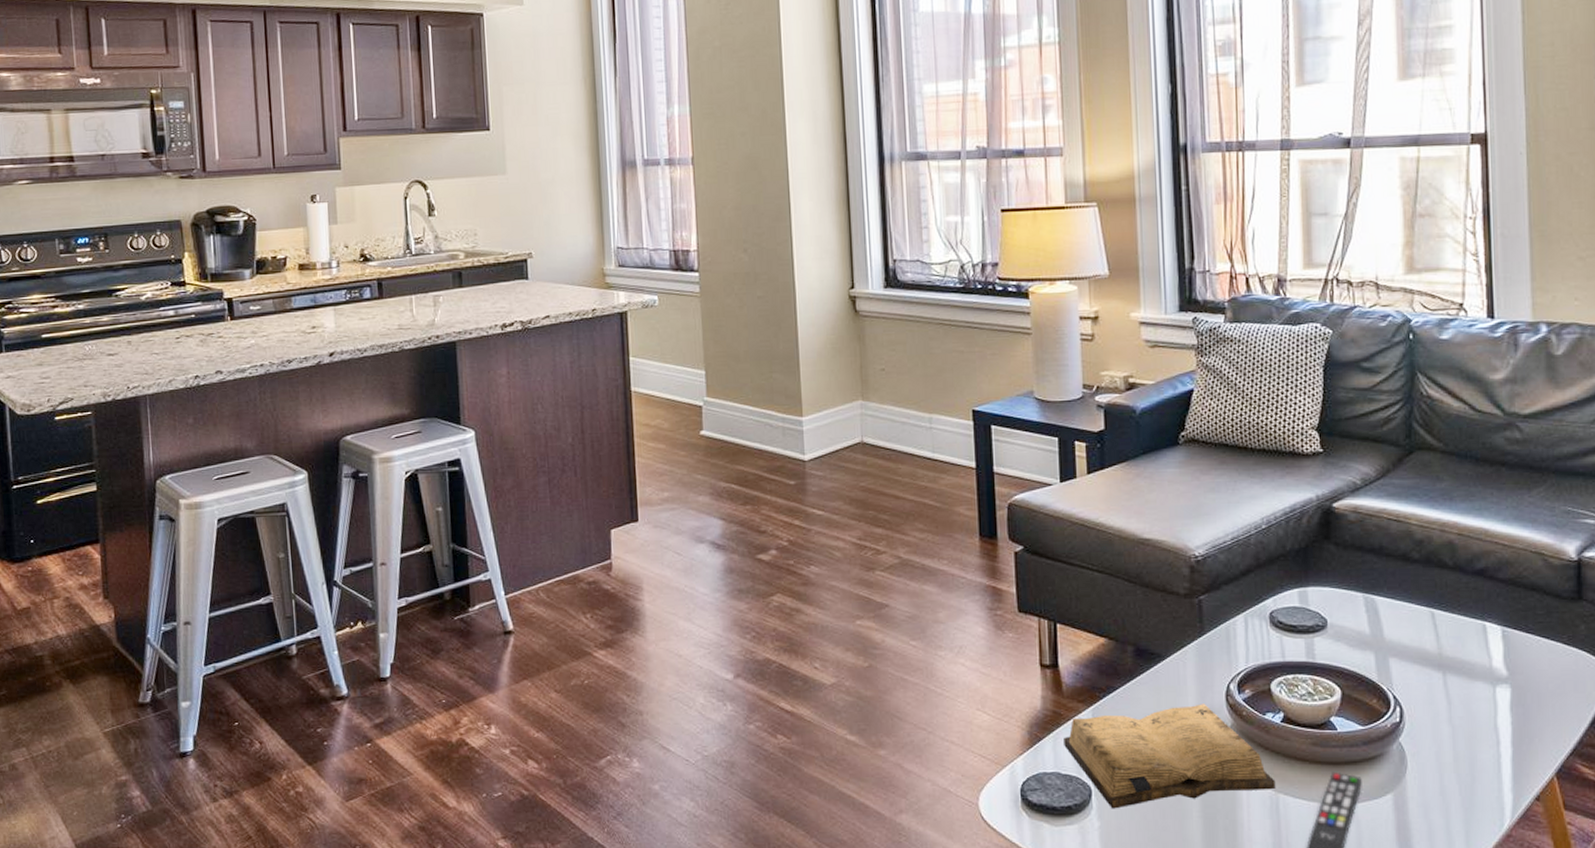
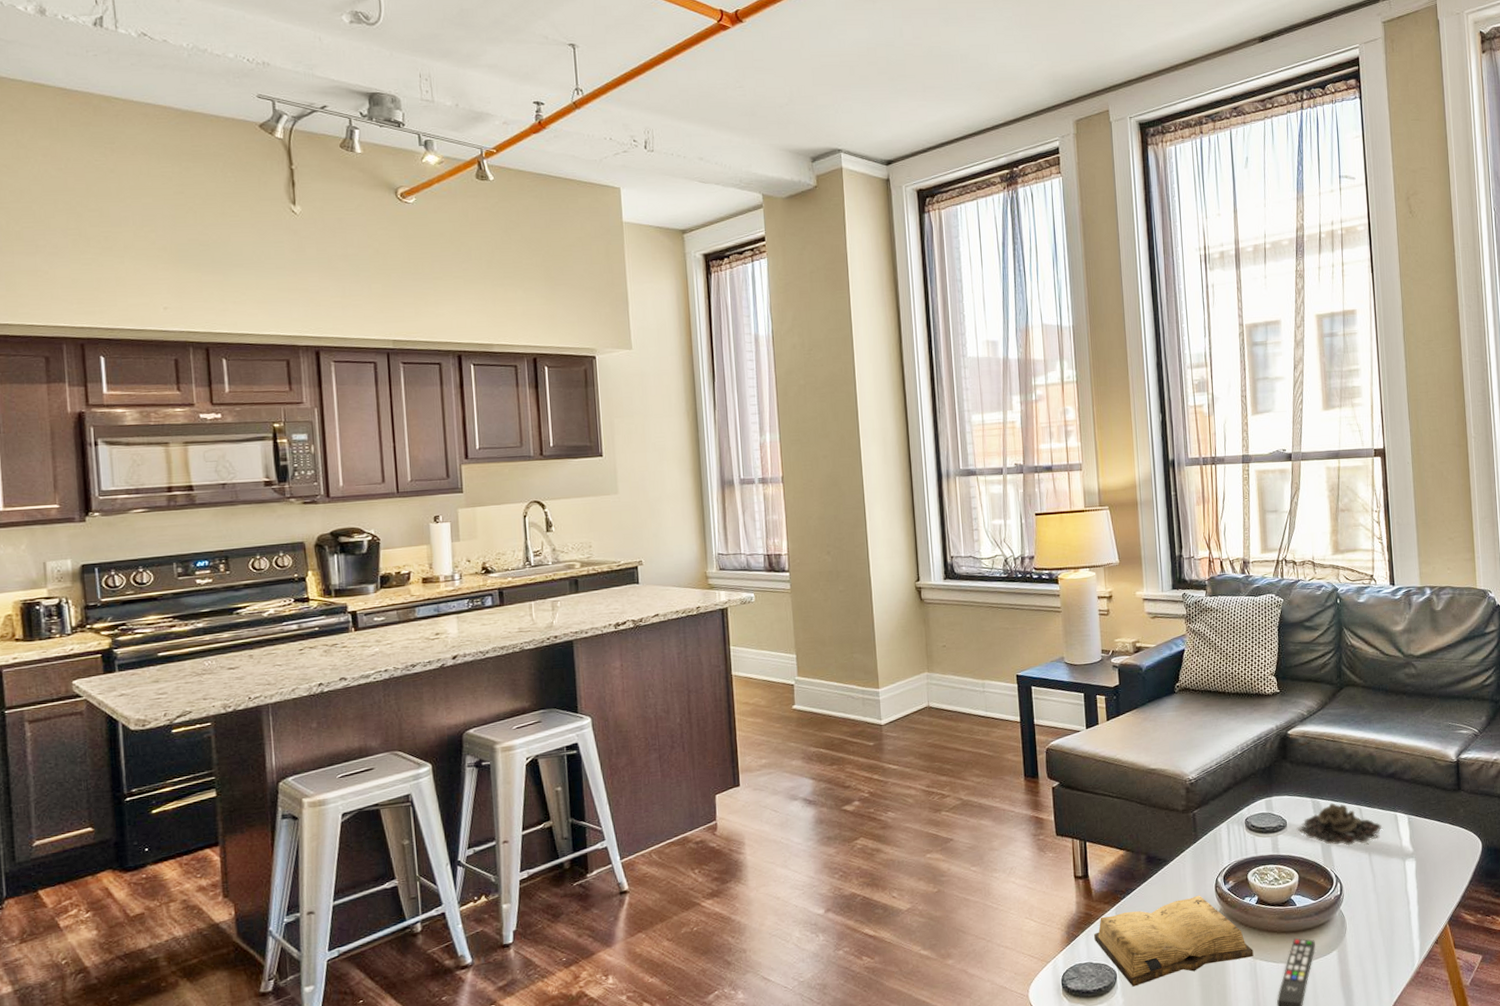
succulent plant: none [1340,601,1464,660] -> present [1296,803,1383,846]

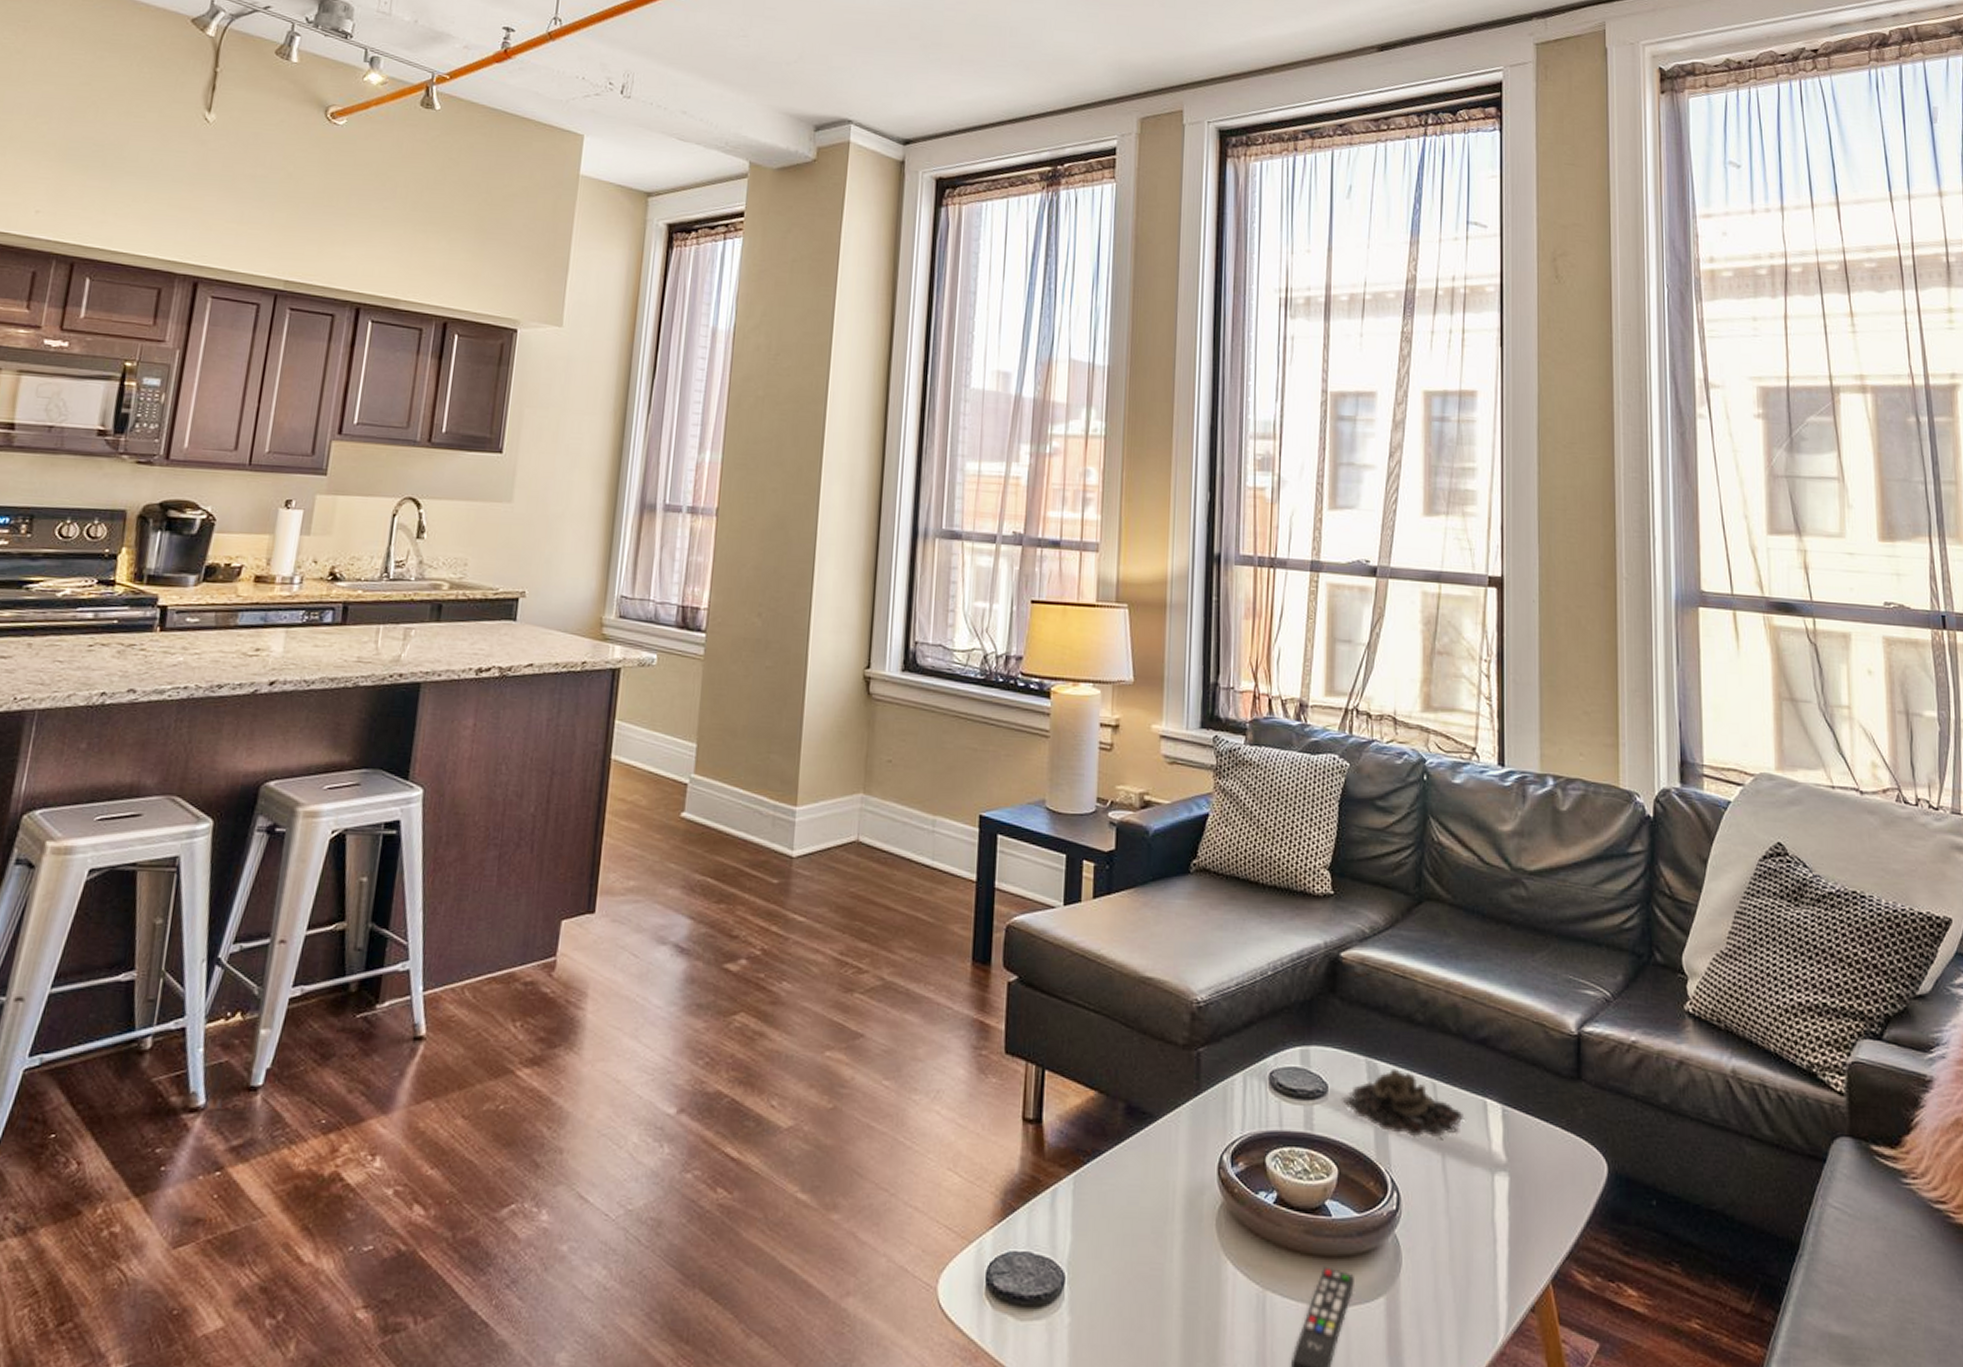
diary: present [1094,895,1254,987] -> none [1040,1176,1264,1302]

